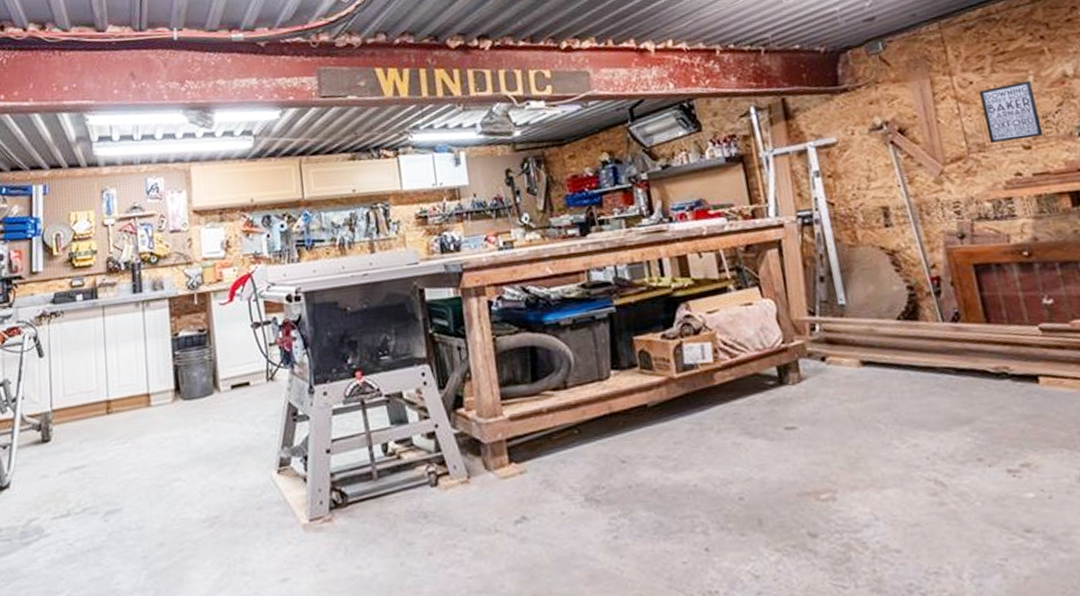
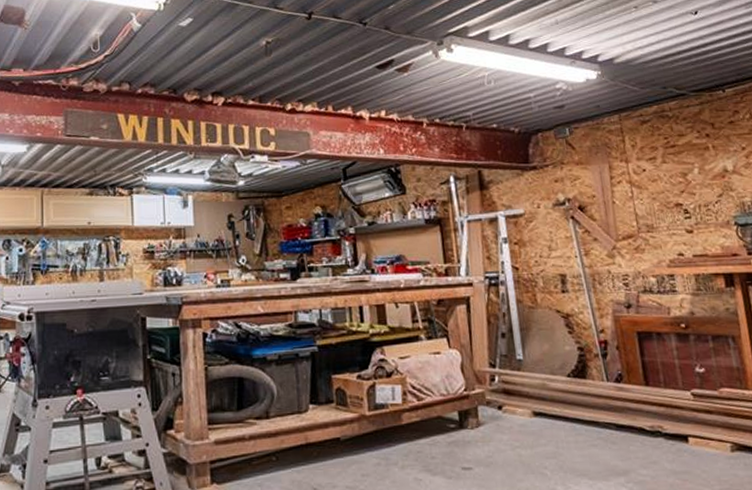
wall art: present [979,80,1043,143] -> none [651,172,704,225]

